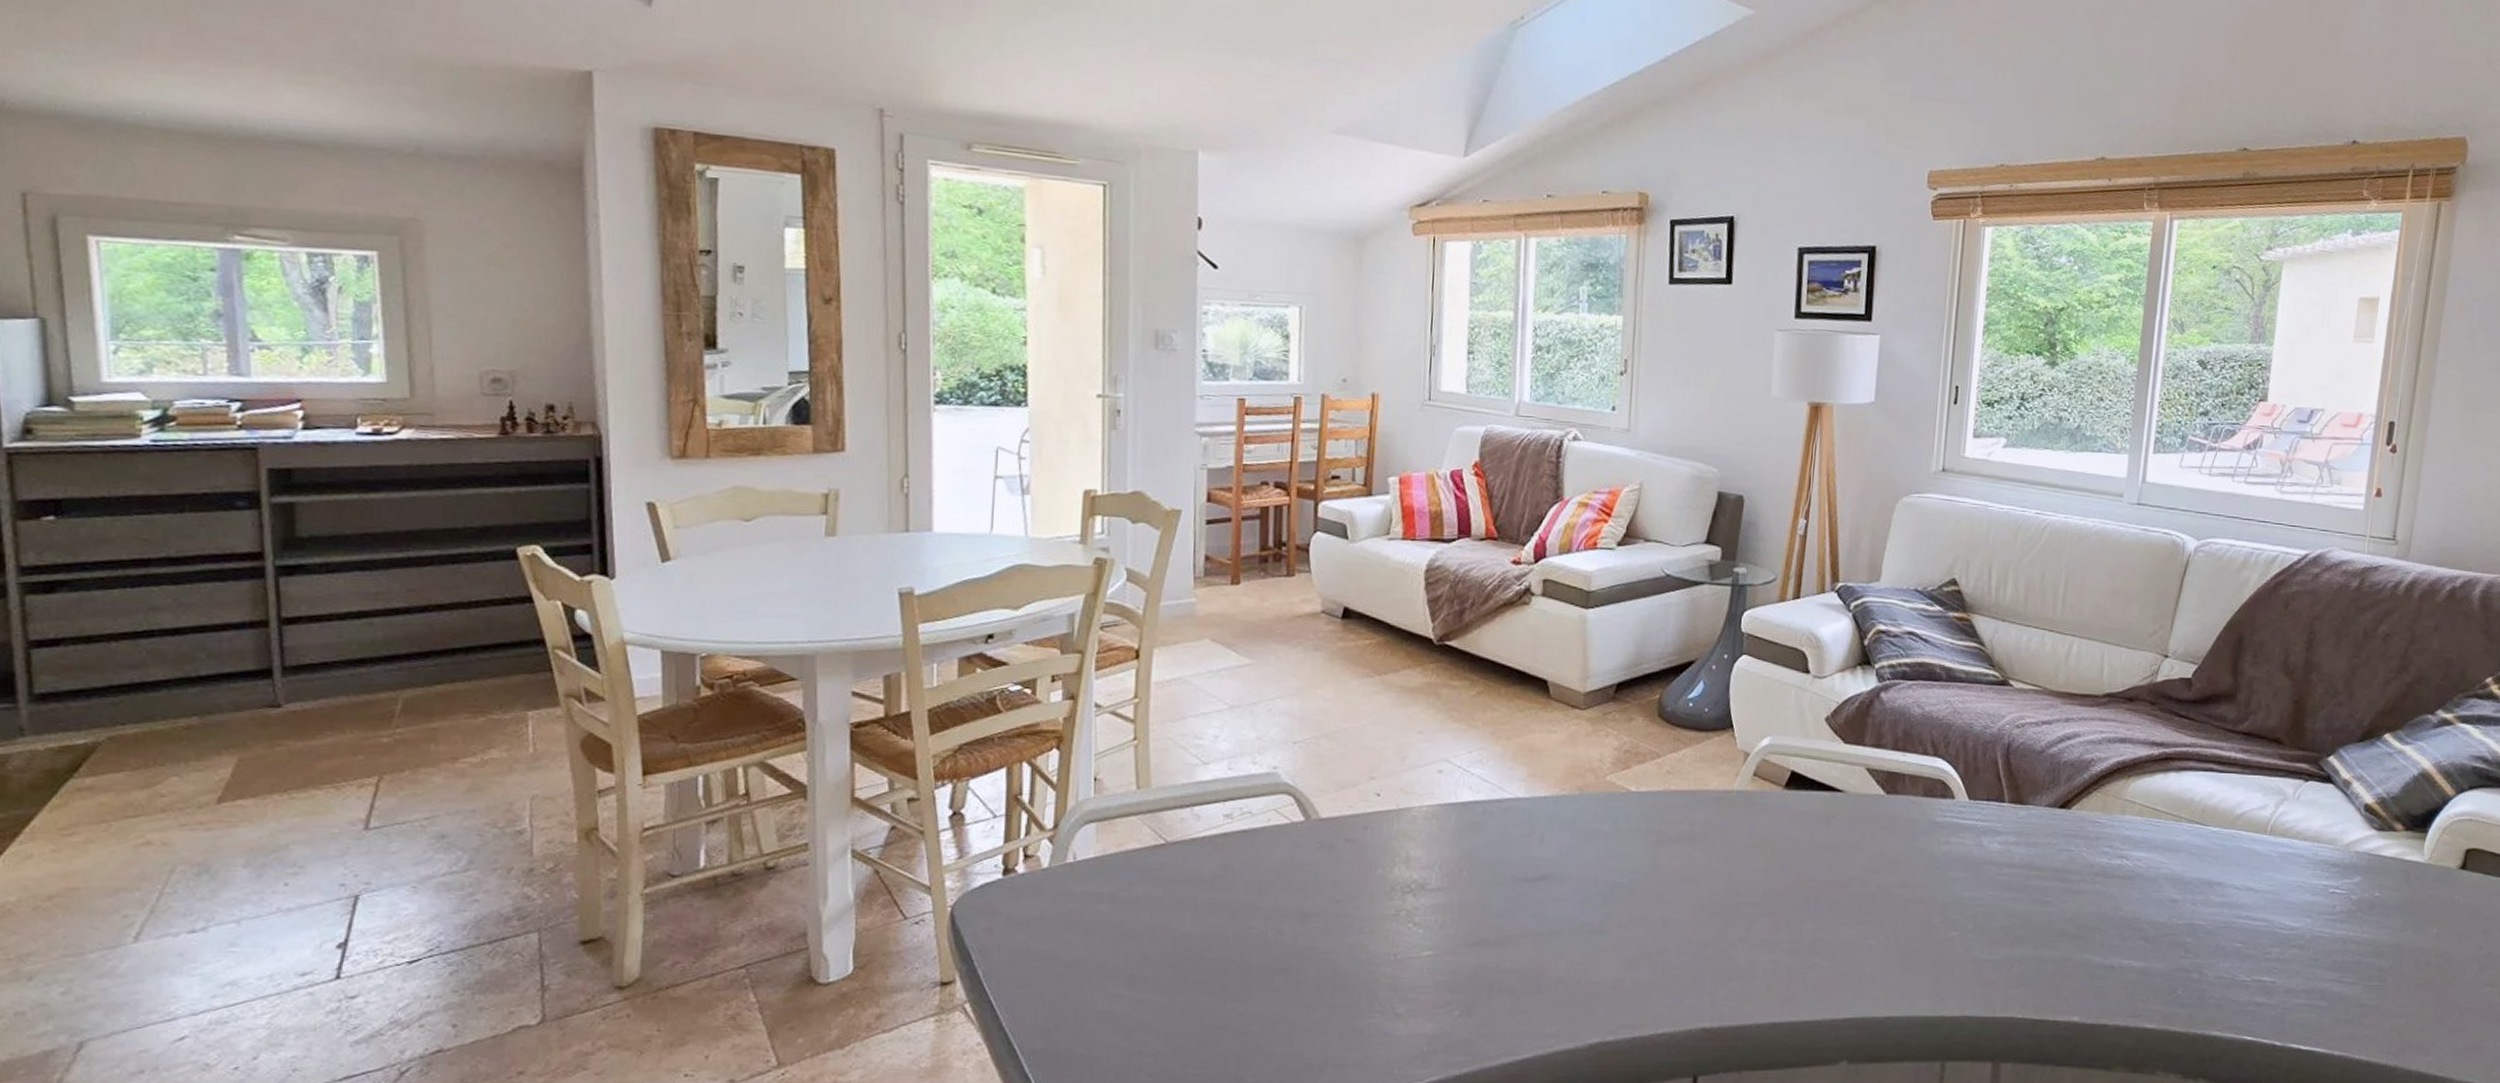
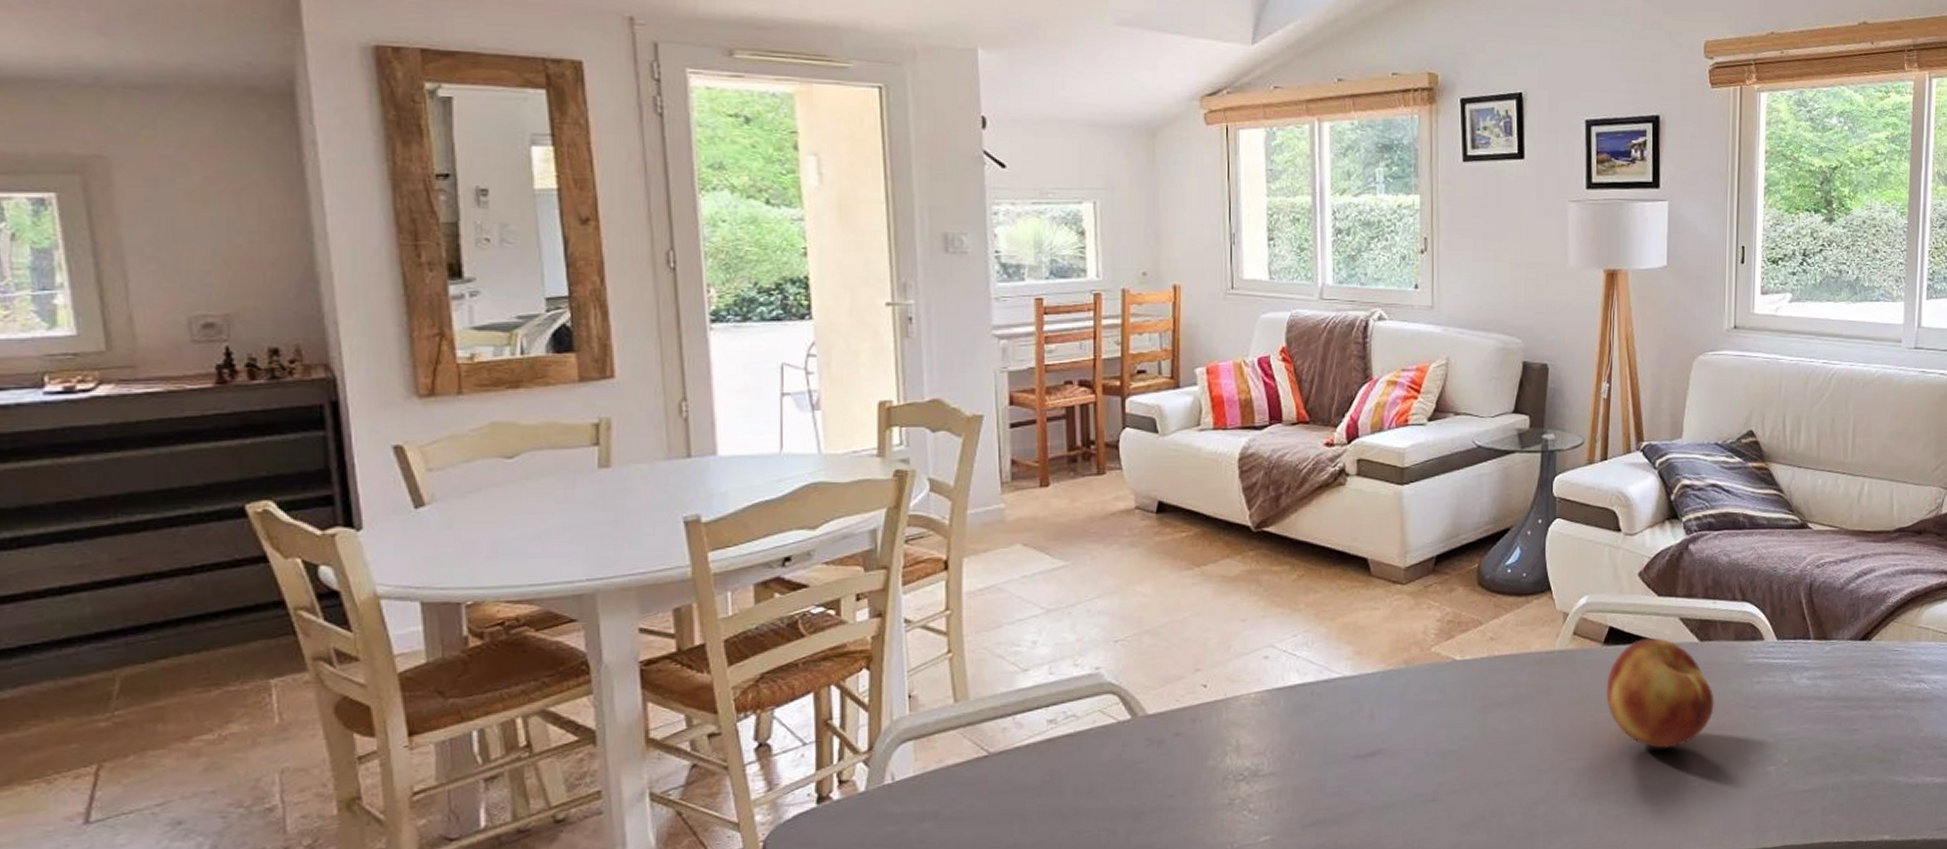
fruit: none [1784,785,1898,902] -> present [1606,637,1714,749]

